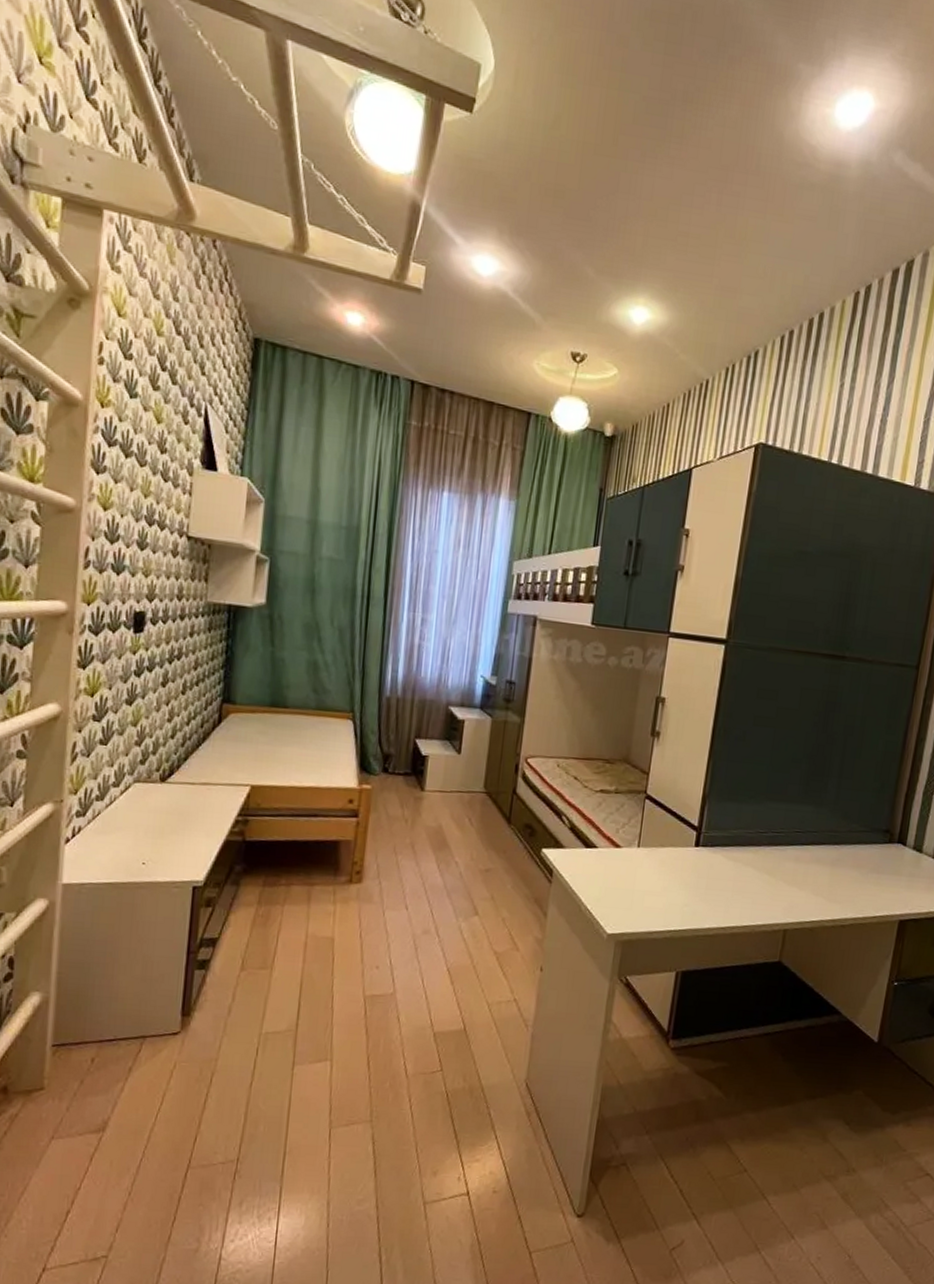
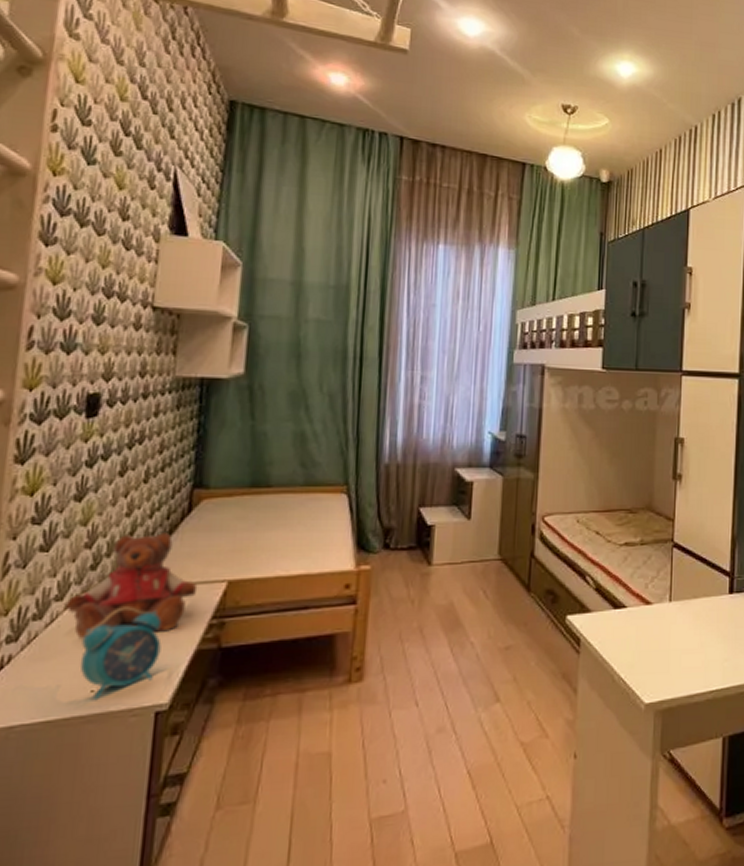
teddy bear: none [120,737,227,822] -> present [64,533,198,640]
alarm clock: none [133,797,197,872] -> present [79,607,162,701]

